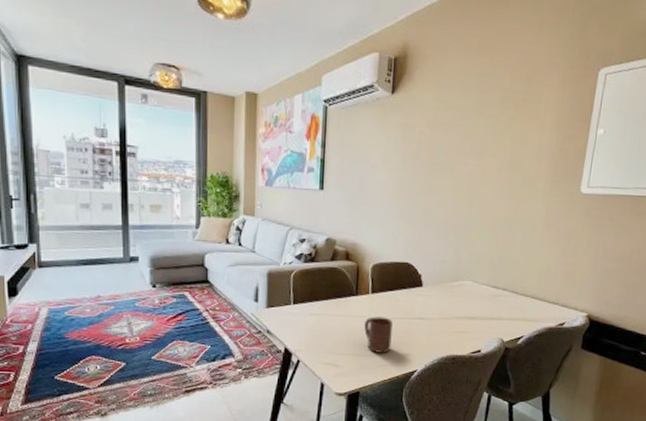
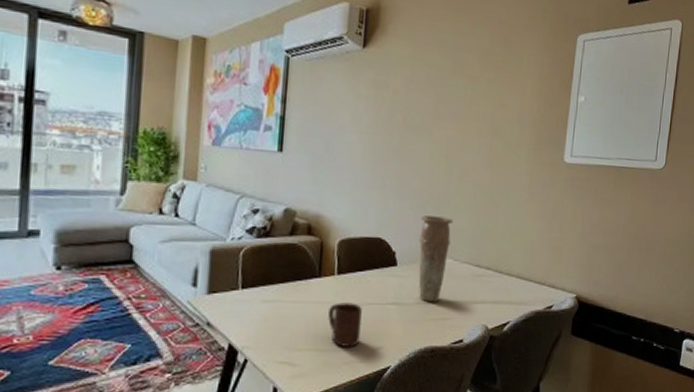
vase: none [441,243,473,317] -> present [418,215,453,302]

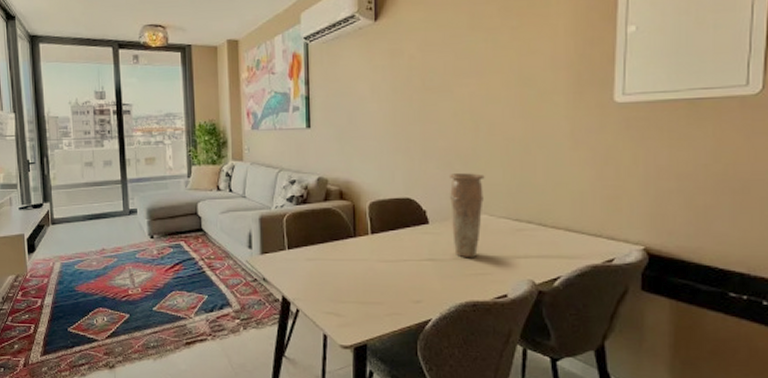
cup: present [328,302,362,347] -> none [366,260,398,300]

